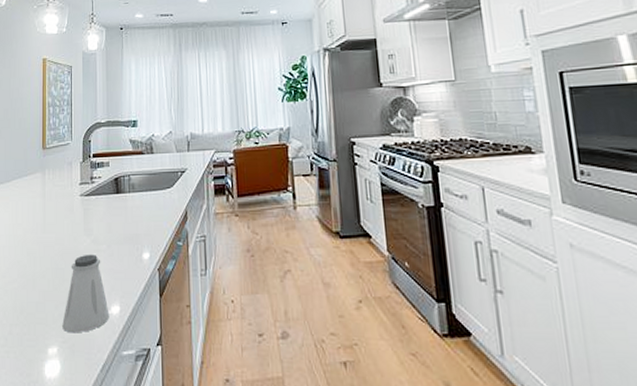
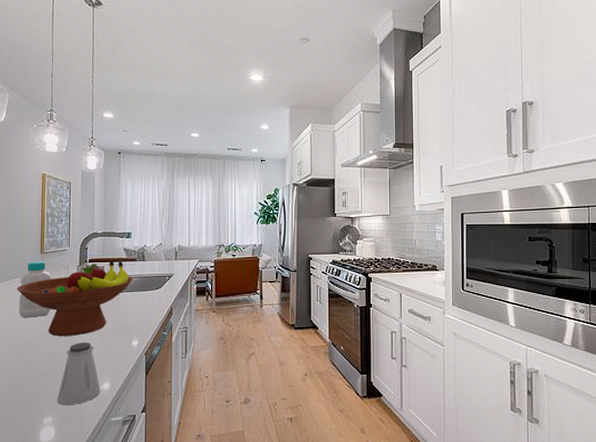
fruit bowl: none [18,154,142,248] -> present [16,260,134,337]
bottle: none [21,158,54,225] -> present [19,261,51,318]

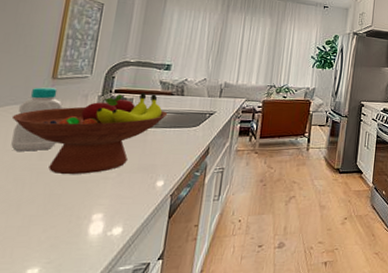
saltshaker: present [57,342,101,406] -> none [49,181,110,254]

